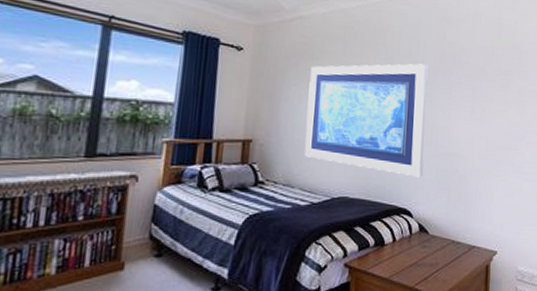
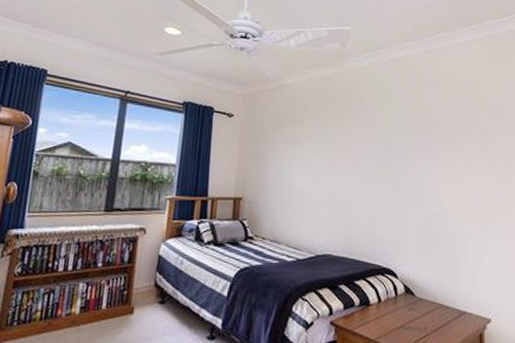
wall art: present [305,63,428,177] -> none [290,125,407,237]

